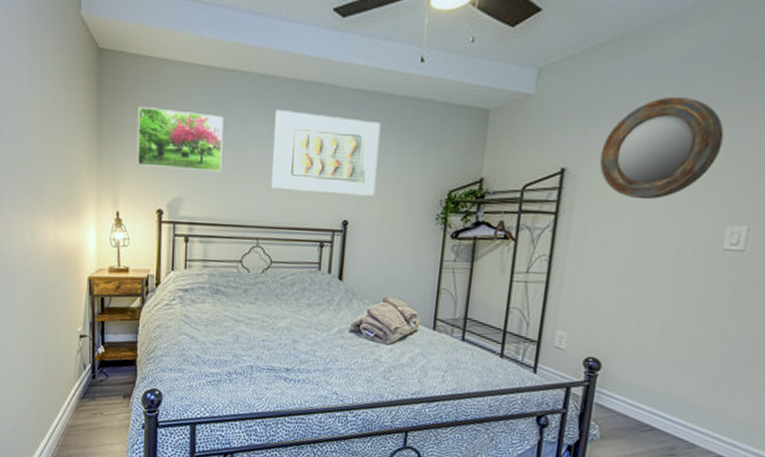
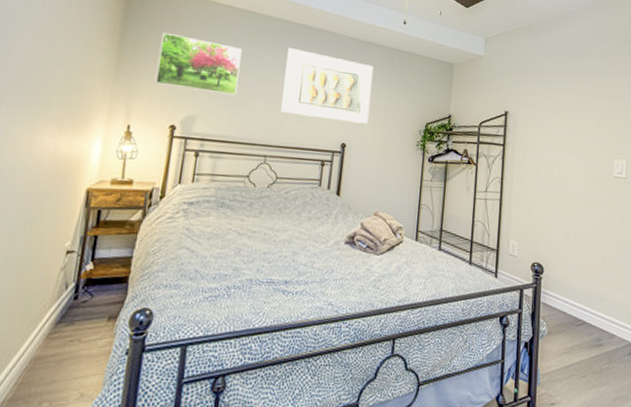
home mirror: present [599,96,725,200] -> none [530,67,605,138]

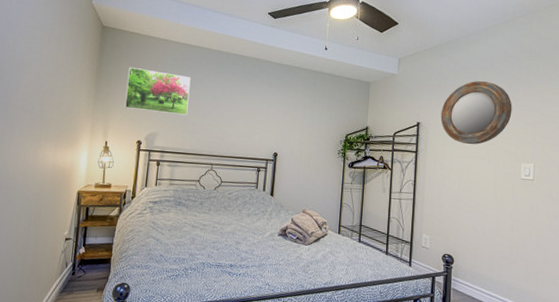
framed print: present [280,48,374,124] -> none [222,75,300,136]
home mirror: none [530,67,605,138] -> present [440,80,512,145]

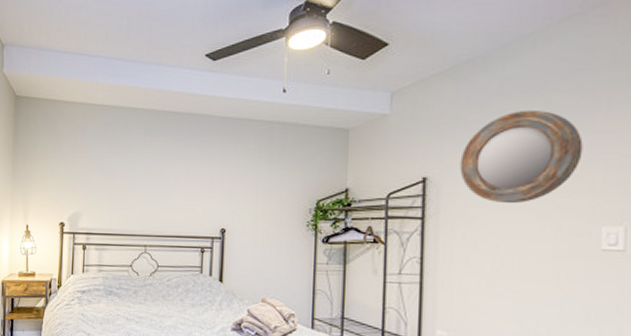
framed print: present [124,66,191,116] -> none [43,138,116,190]

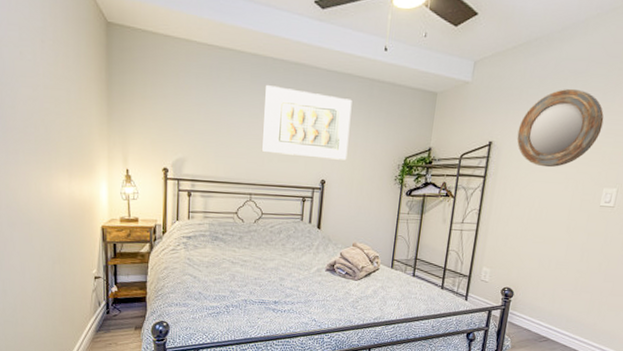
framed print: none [156,137,251,207] -> present [261,85,352,160]

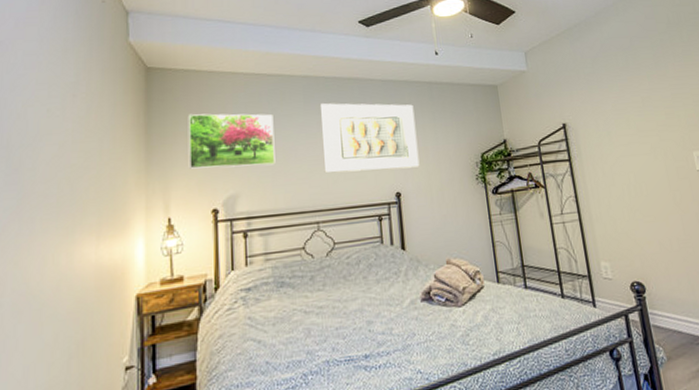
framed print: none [144,76,221,137] -> present [188,113,276,169]
home mirror: present [516,88,604,168] -> none [587,62,668,141]

